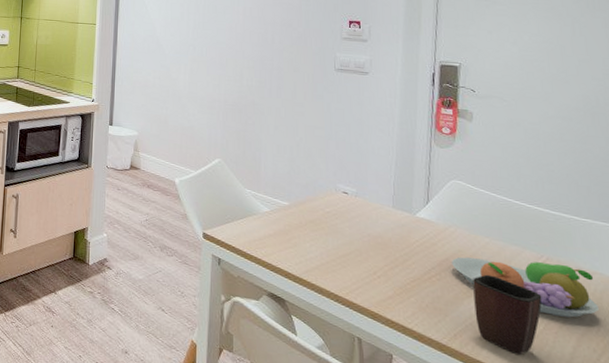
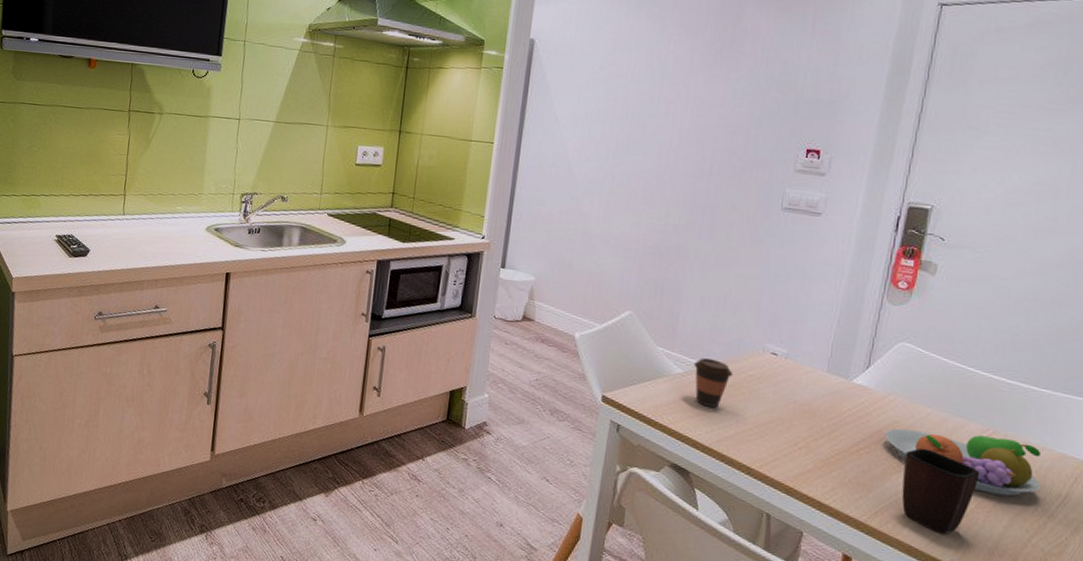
coffee cup: none [278,198,311,242] -> present [694,358,732,408]

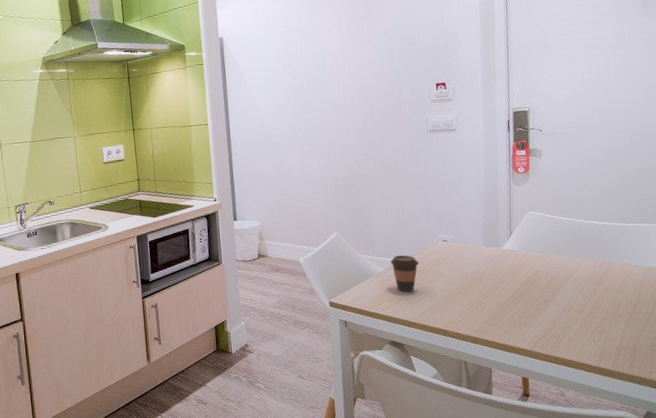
fruit bowl: present [884,428,1042,496] -> none [531,265,640,308]
mug: present [901,447,980,534] -> none [548,285,600,345]

